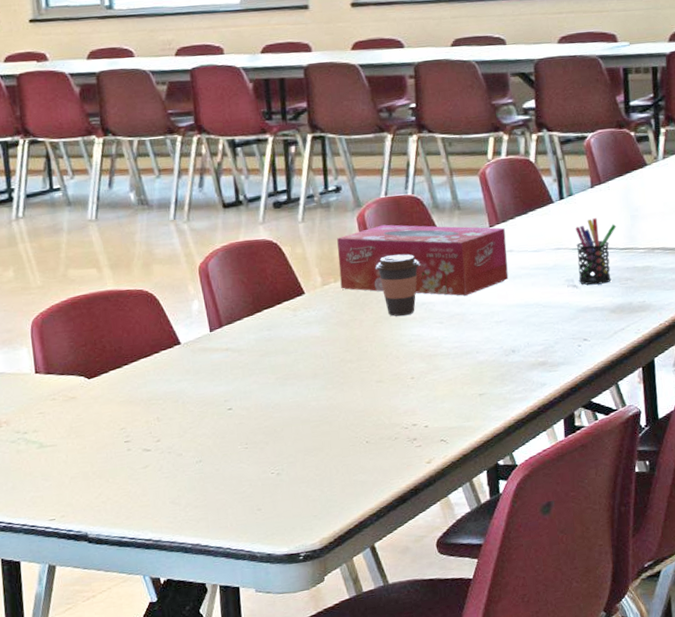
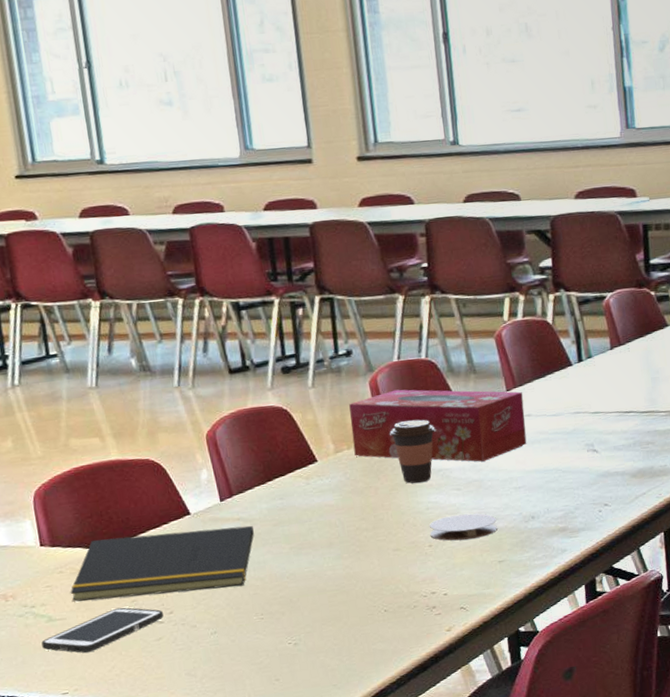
cell phone: none [32,434,151,480] -> present [41,607,164,653]
notepad: none [62,355,242,429] -> present [70,525,254,602]
coaster: none [411,346,478,374] -> present [429,513,497,541]
pen holder: present [575,218,617,285] -> none [595,381,637,450]

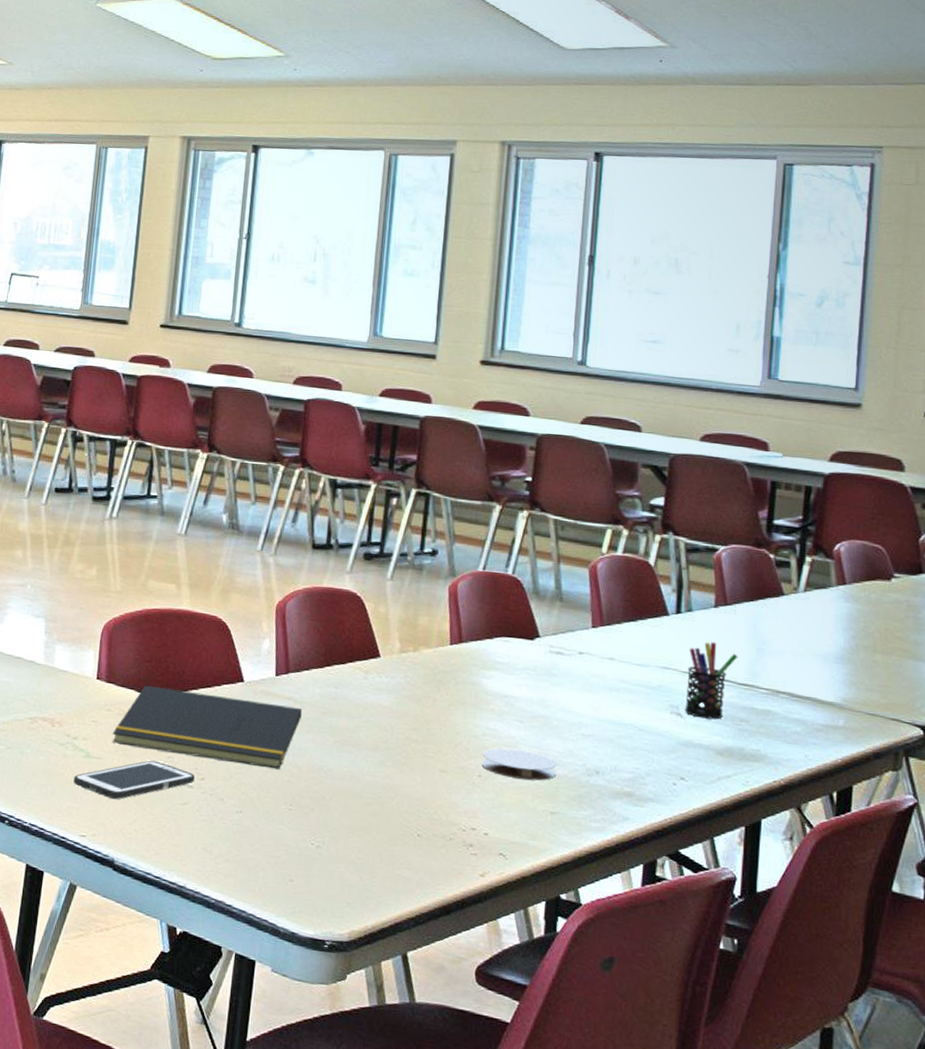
tissue box: present [349,389,527,462] -> none [419,600,609,698]
coffee cup: present [390,419,435,484] -> none [460,635,508,706]
pen holder: none [595,381,637,450] -> present [684,642,738,720]

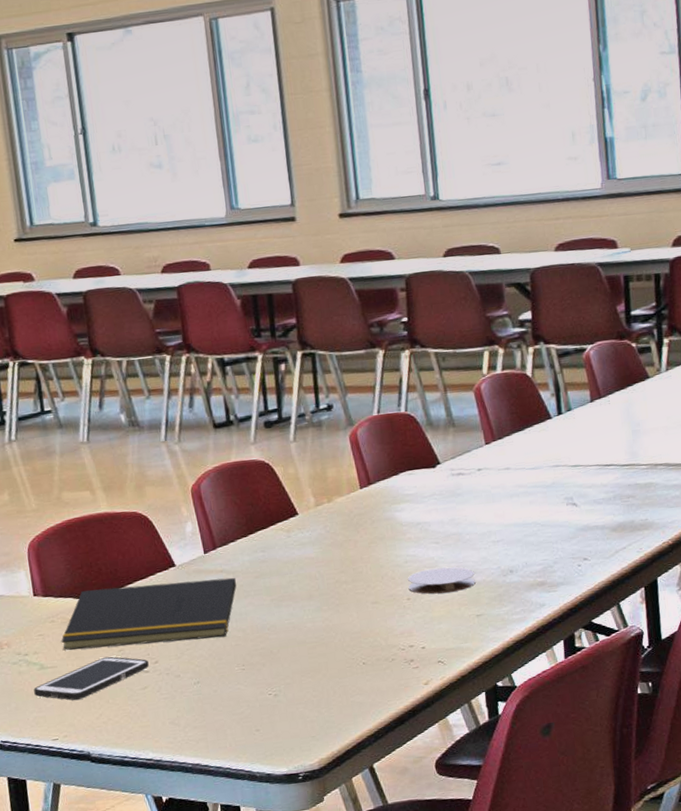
pen holder: present [684,642,738,720] -> none [574,433,618,503]

